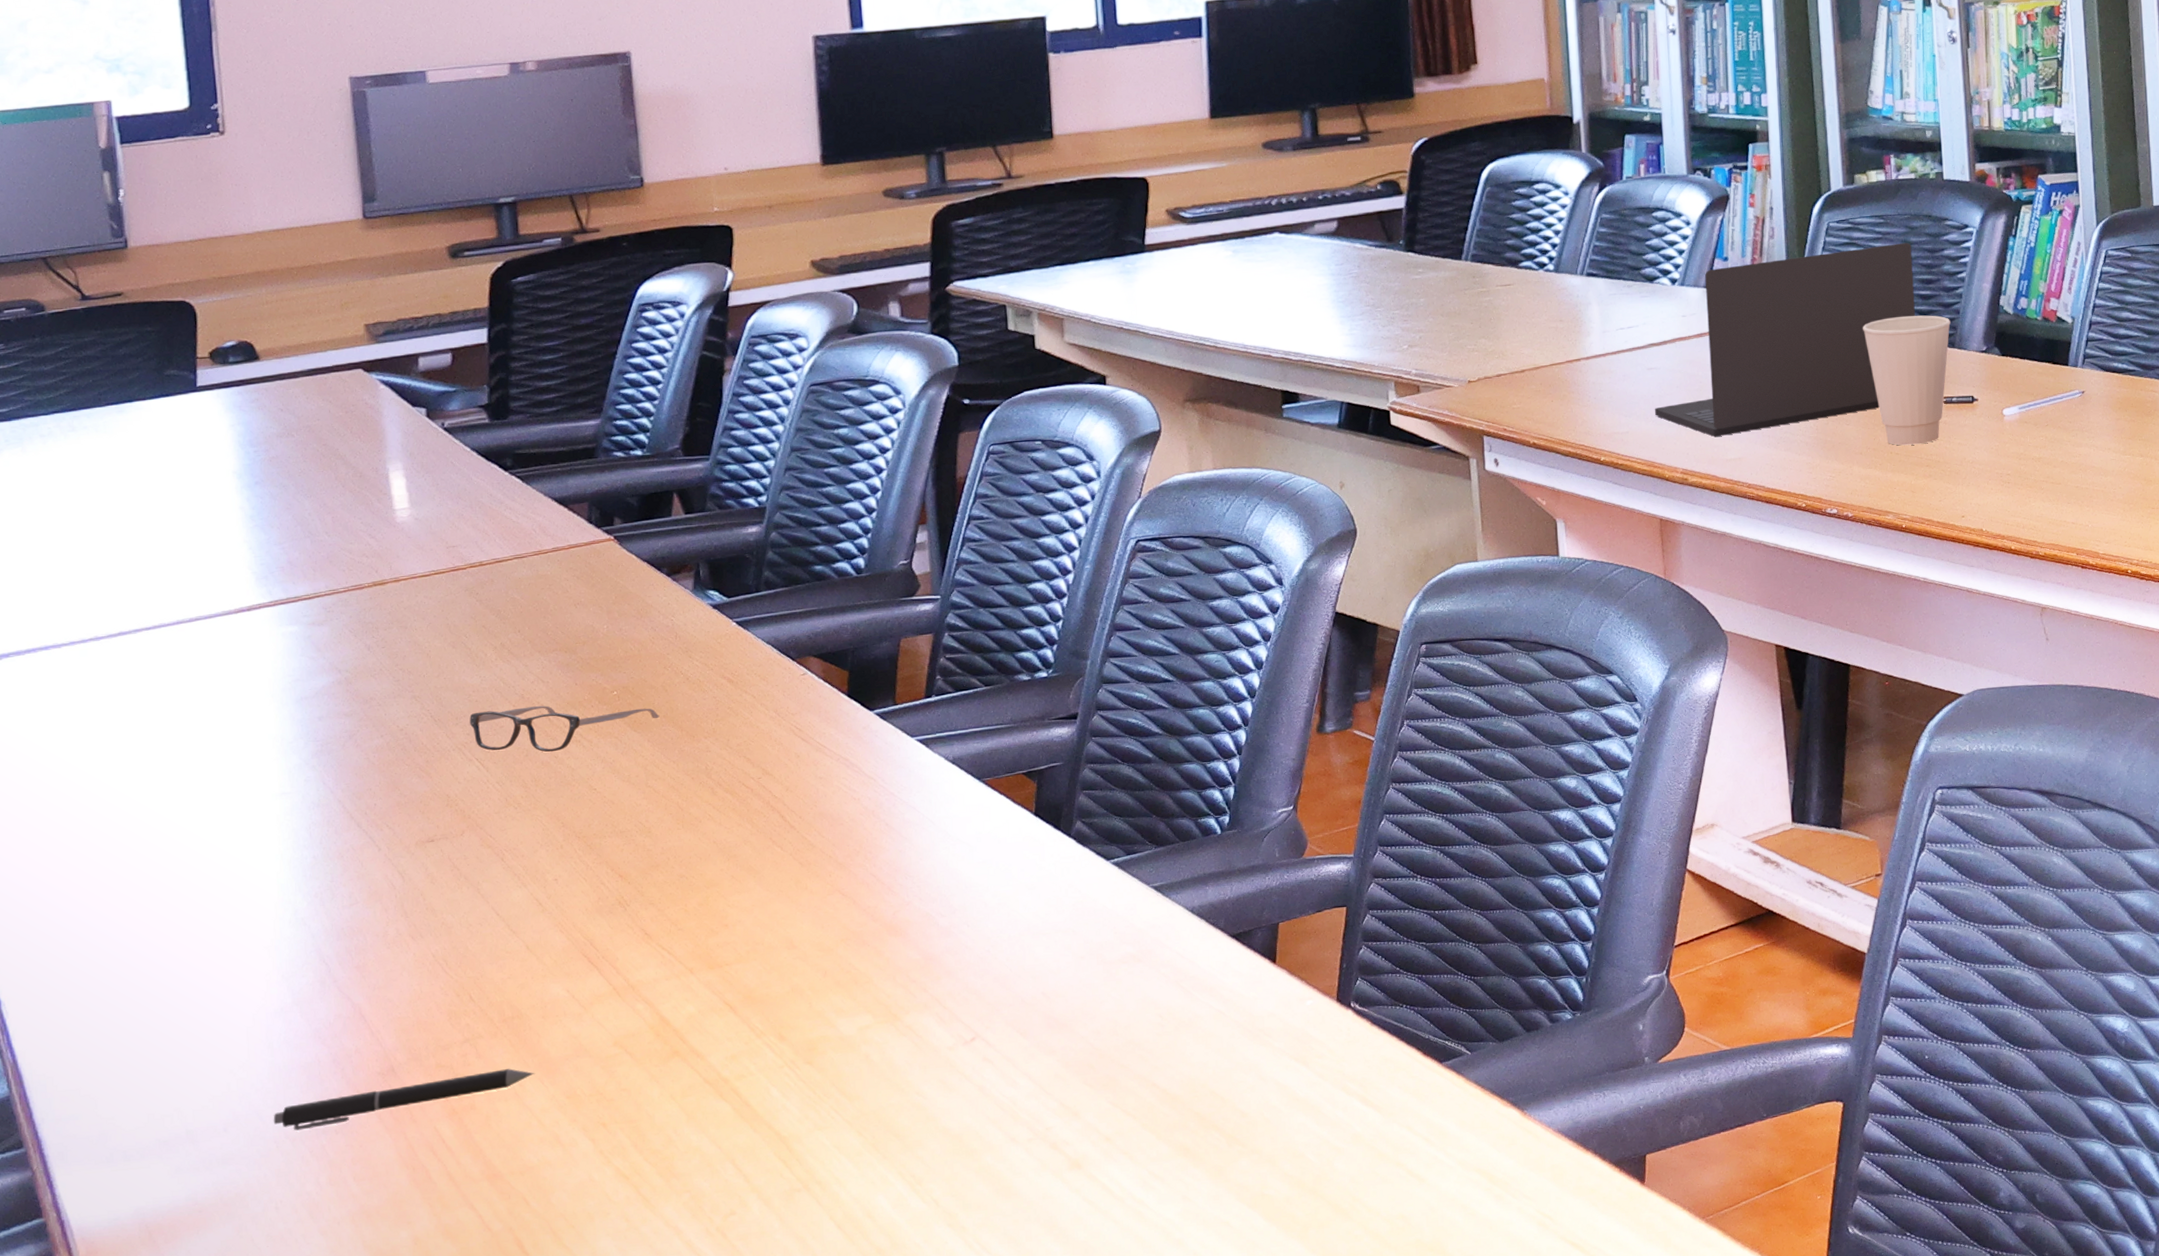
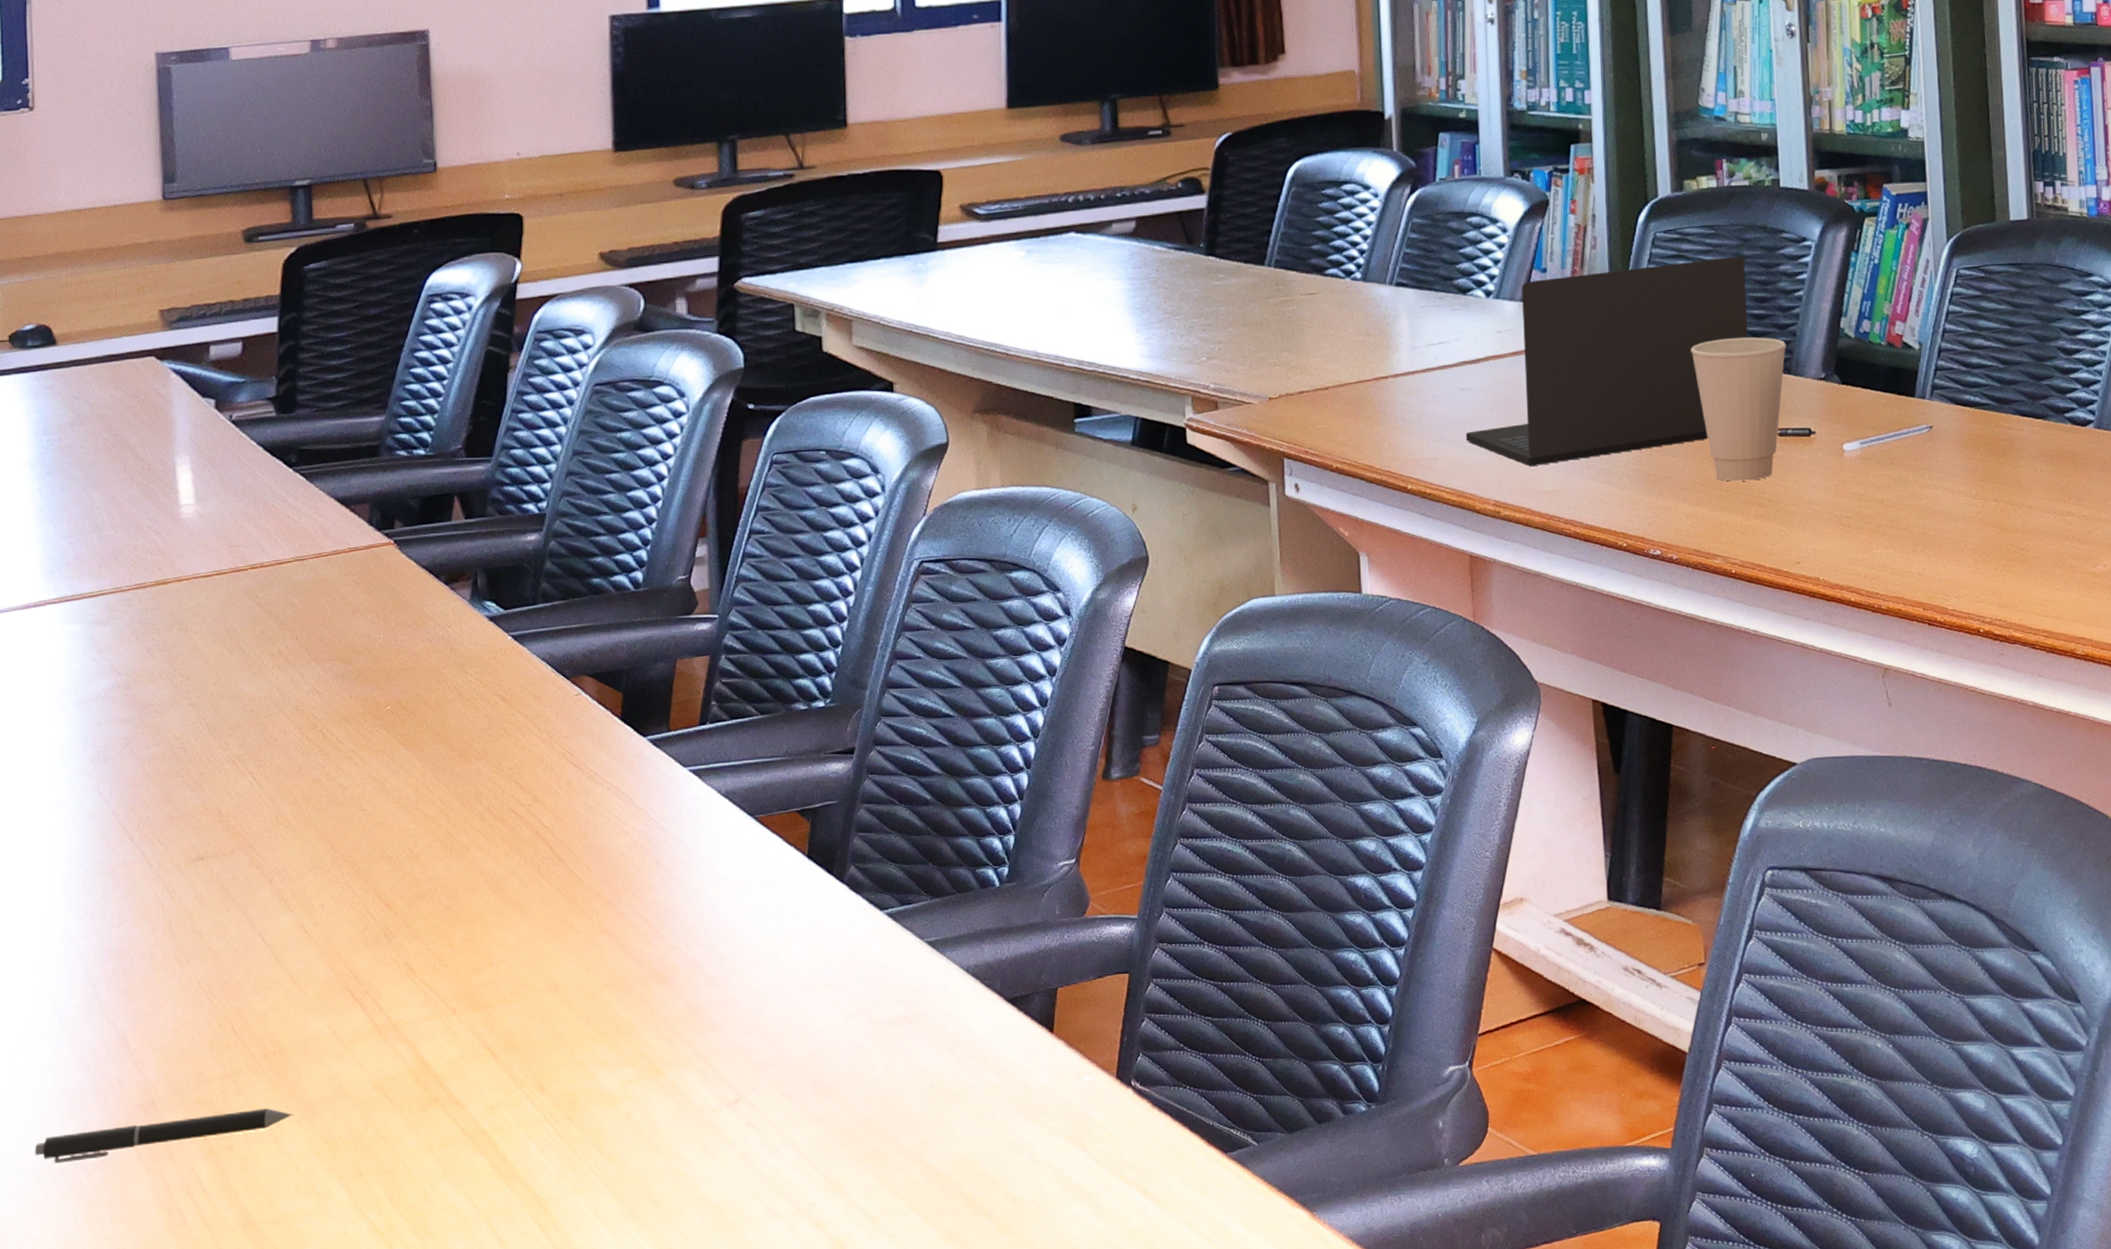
eyeglasses: present [469,705,660,753] -> none [244,718,432,769]

